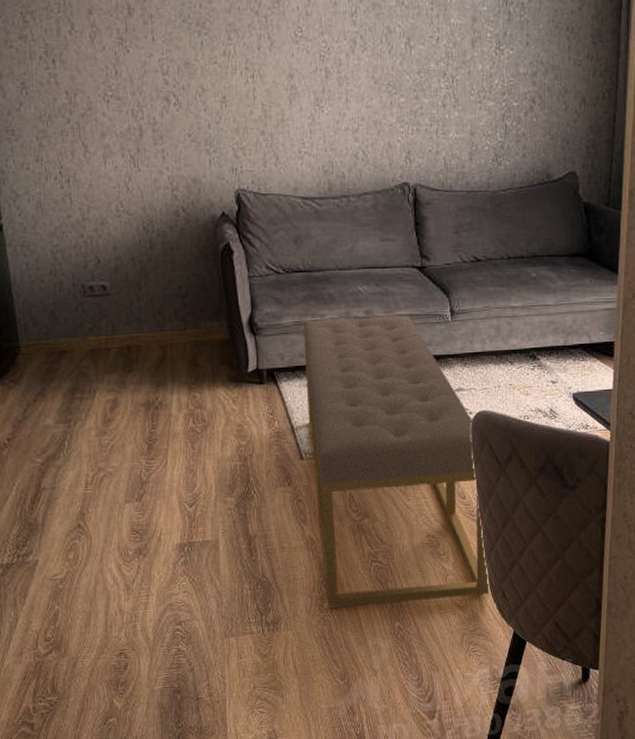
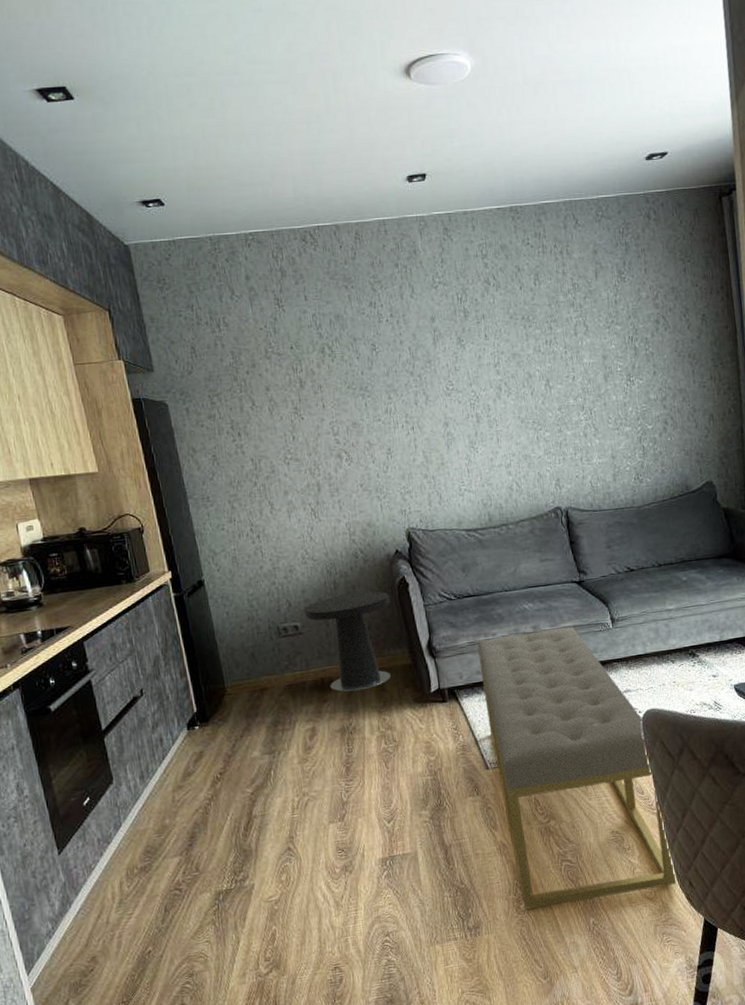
side table: none [115,256,211,364] -> present [304,591,391,692]

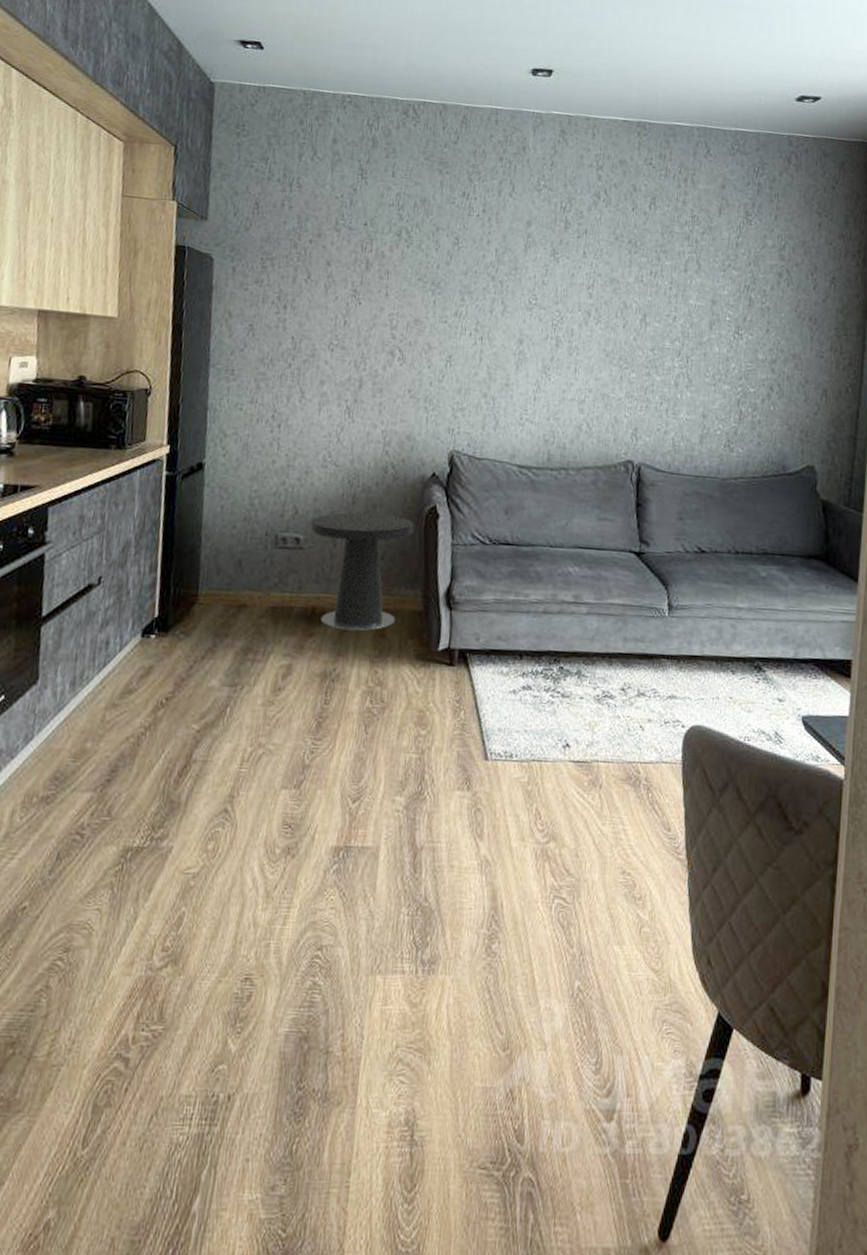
bench: present [477,626,676,910] -> none [496,599,691,959]

